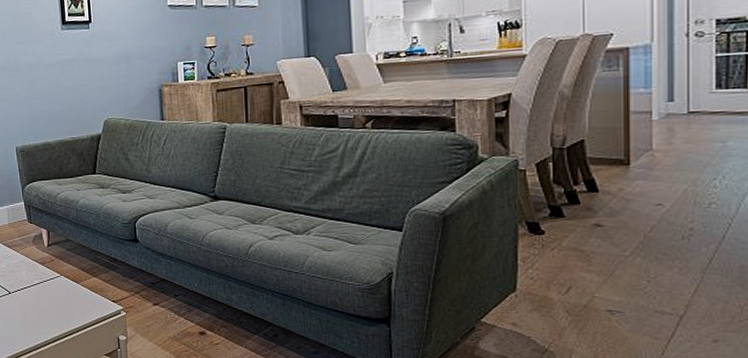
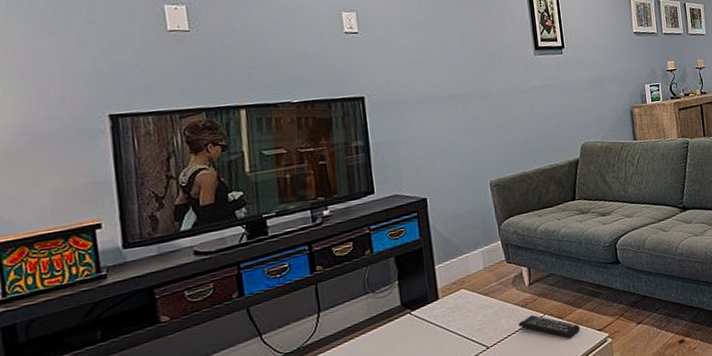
remote control: none [37,273,95,303] -> present [518,314,581,339]

